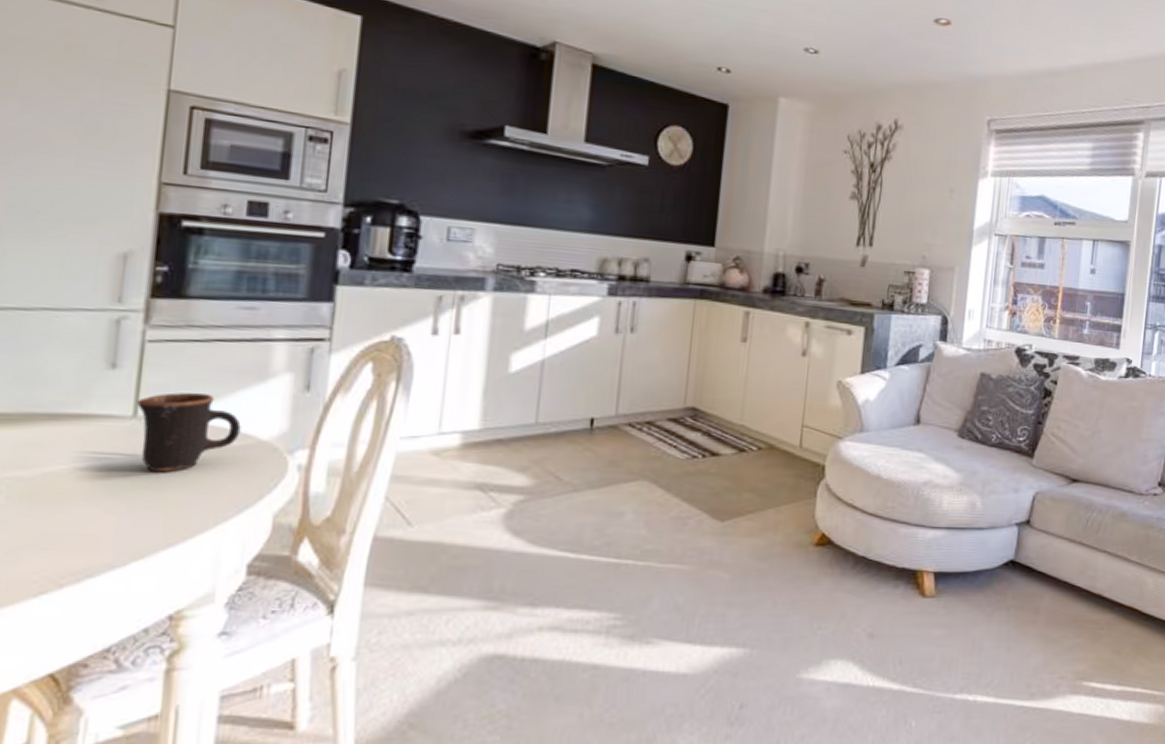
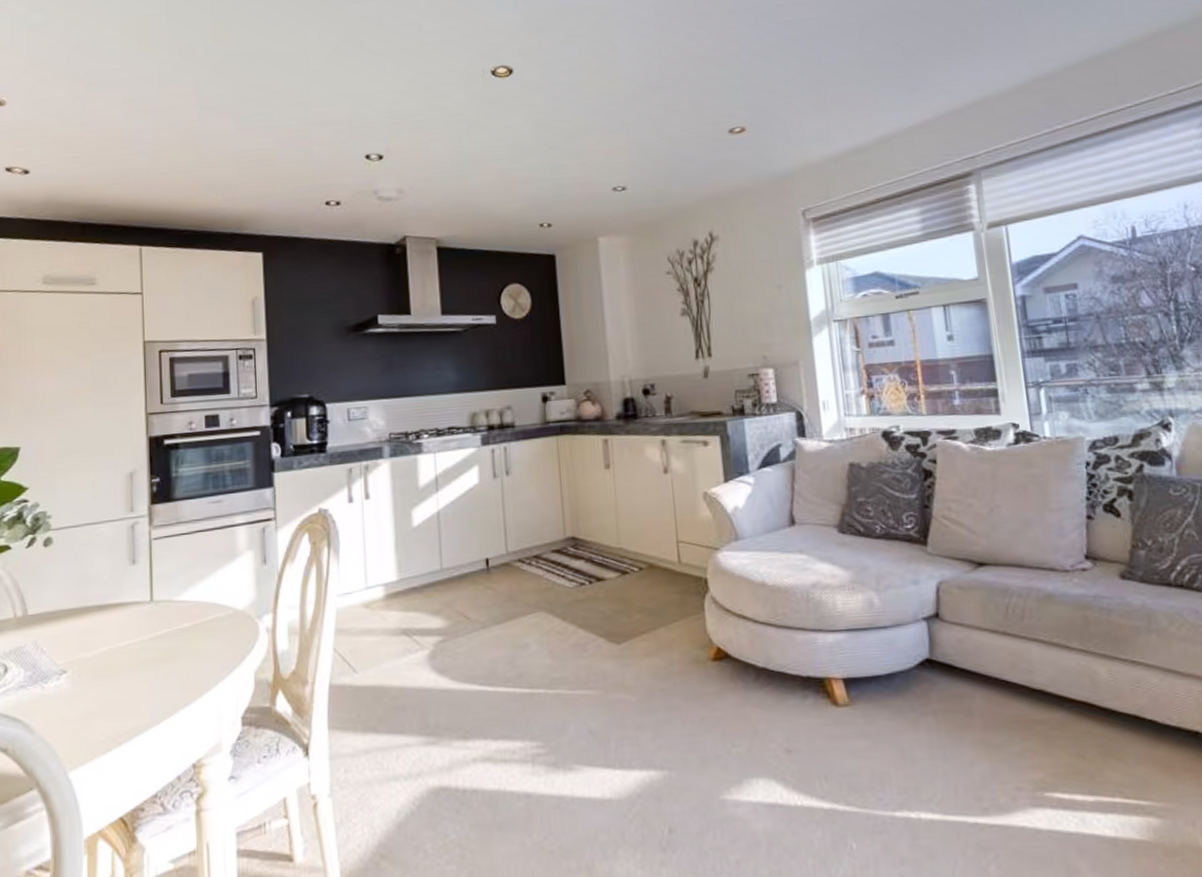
mug: present [136,392,241,472] -> none [151,576,223,644]

